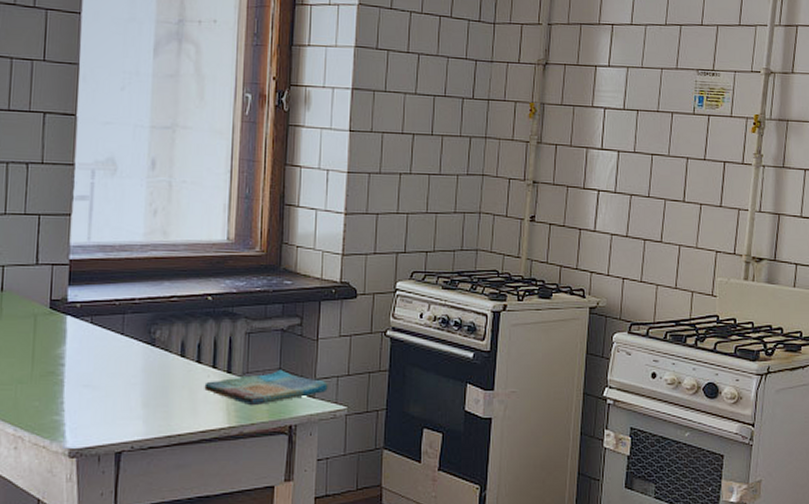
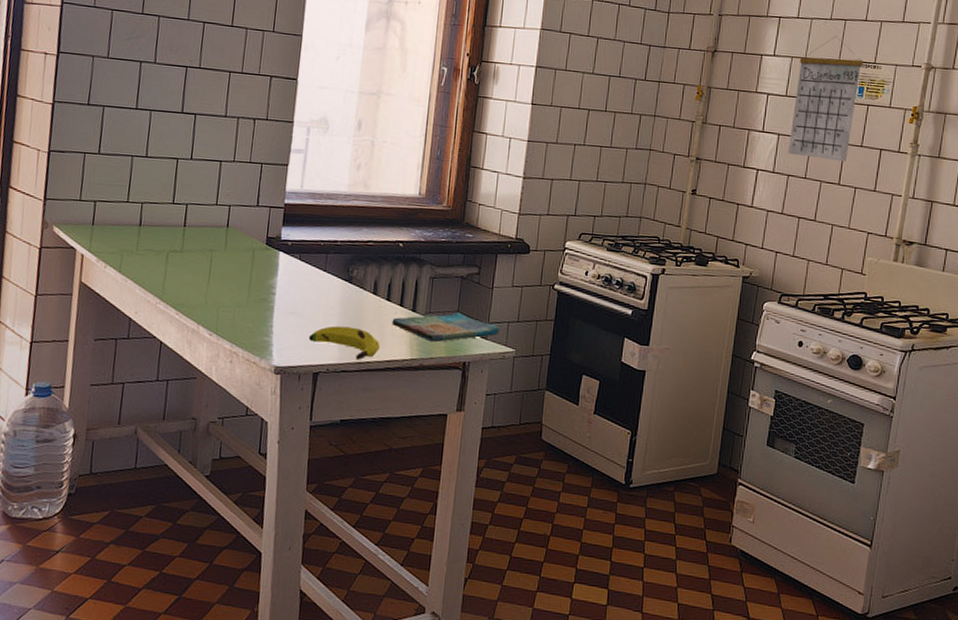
banana: none [107,396,192,433] -> present [308,326,380,360]
calendar: none [629,42,702,177] -> present [788,36,863,162]

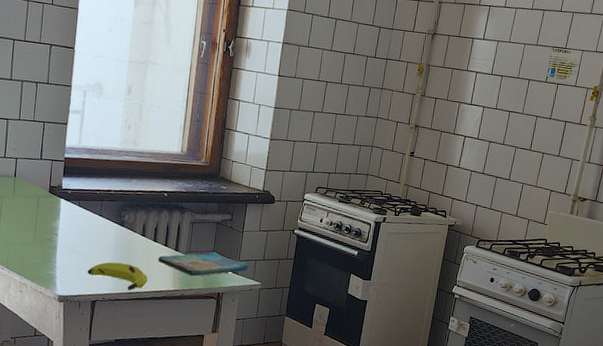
calendar: present [788,36,863,162] -> none [490,23,556,132]

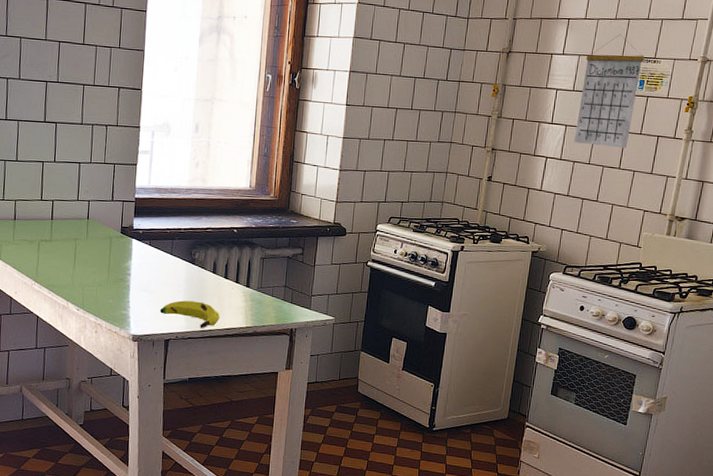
dish towel: present [158,251,249,277] -> none [229,286,322,313]
calendar: none [490,23,556,132] -> present [574,34,645,148]

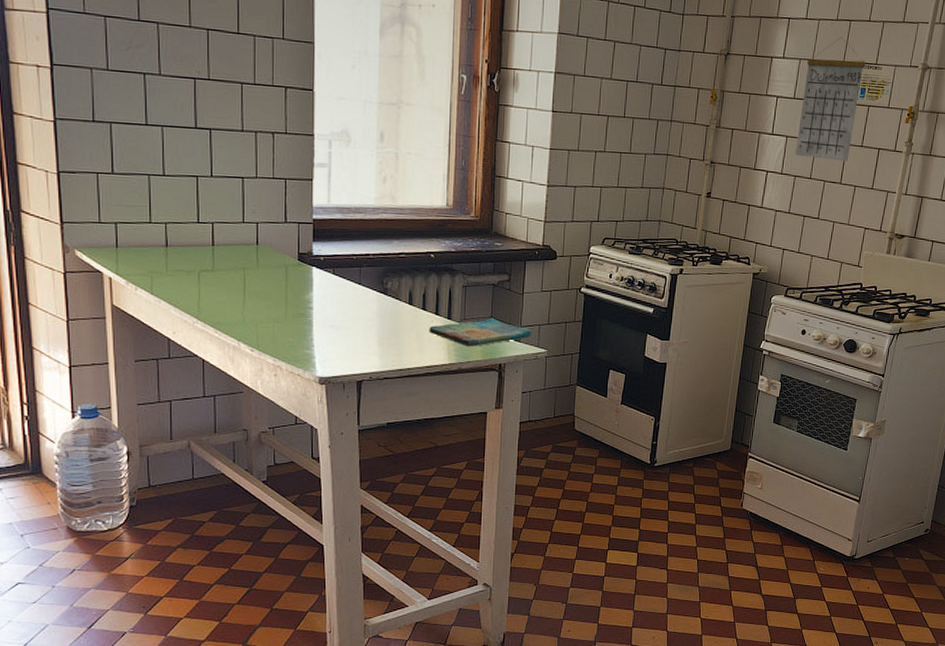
banana: present [160,300,220,328] -> none [349,336,419,367]
dish towel: none [229,286,322,313] -> present [429,317,533,347]

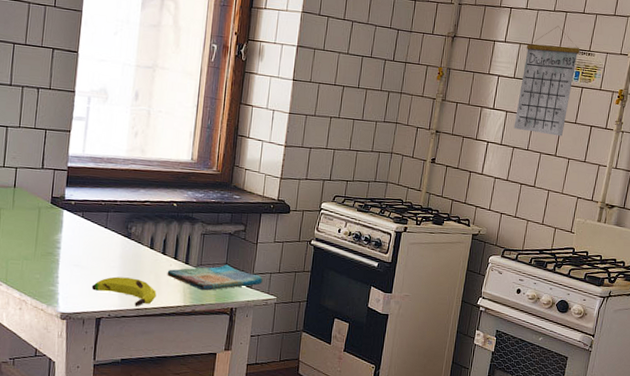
banana: none [349,336,419,367] -> present [91,276,157,306]

